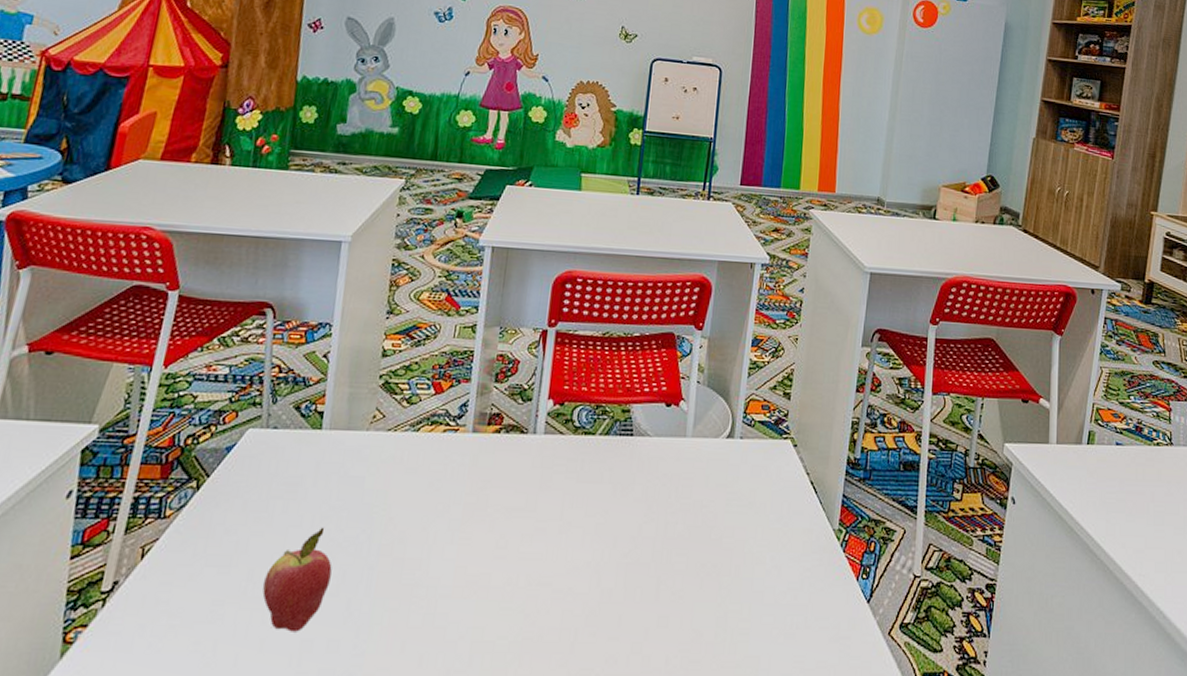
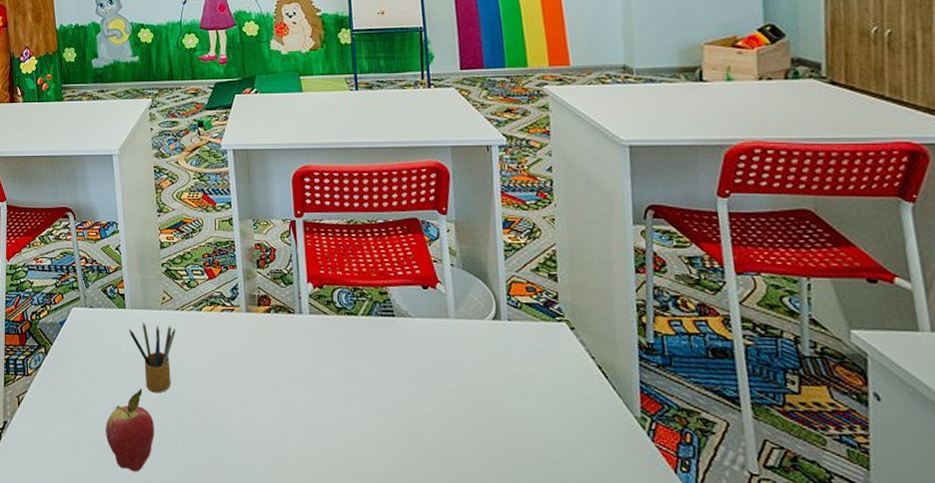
pencil box: none [320,445,382,532] -> present [128,322,176,394]

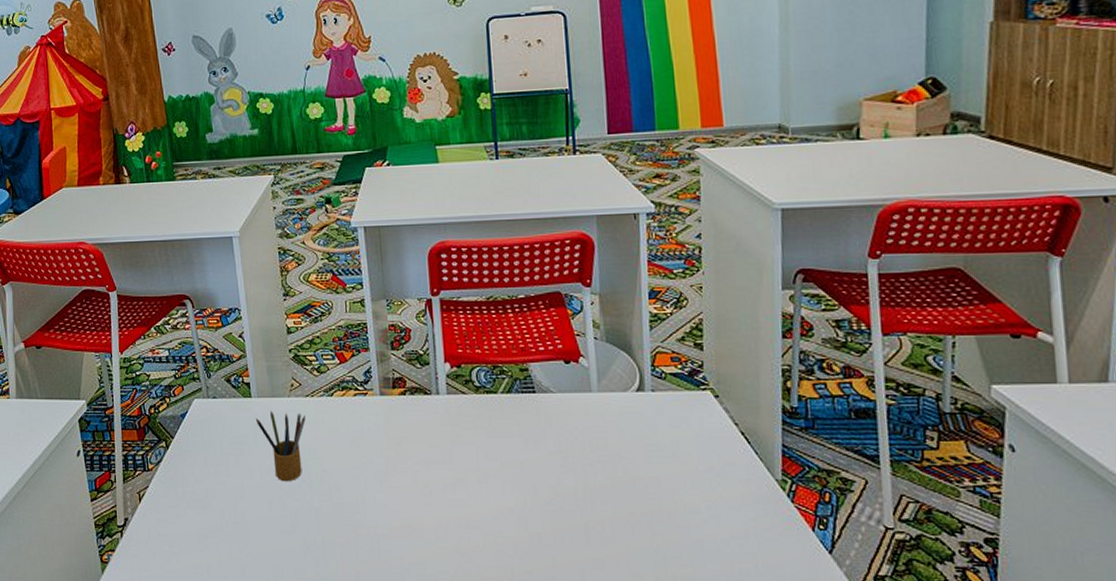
fruit: present [105,388,154,472] -> none [233,477,286,561]

